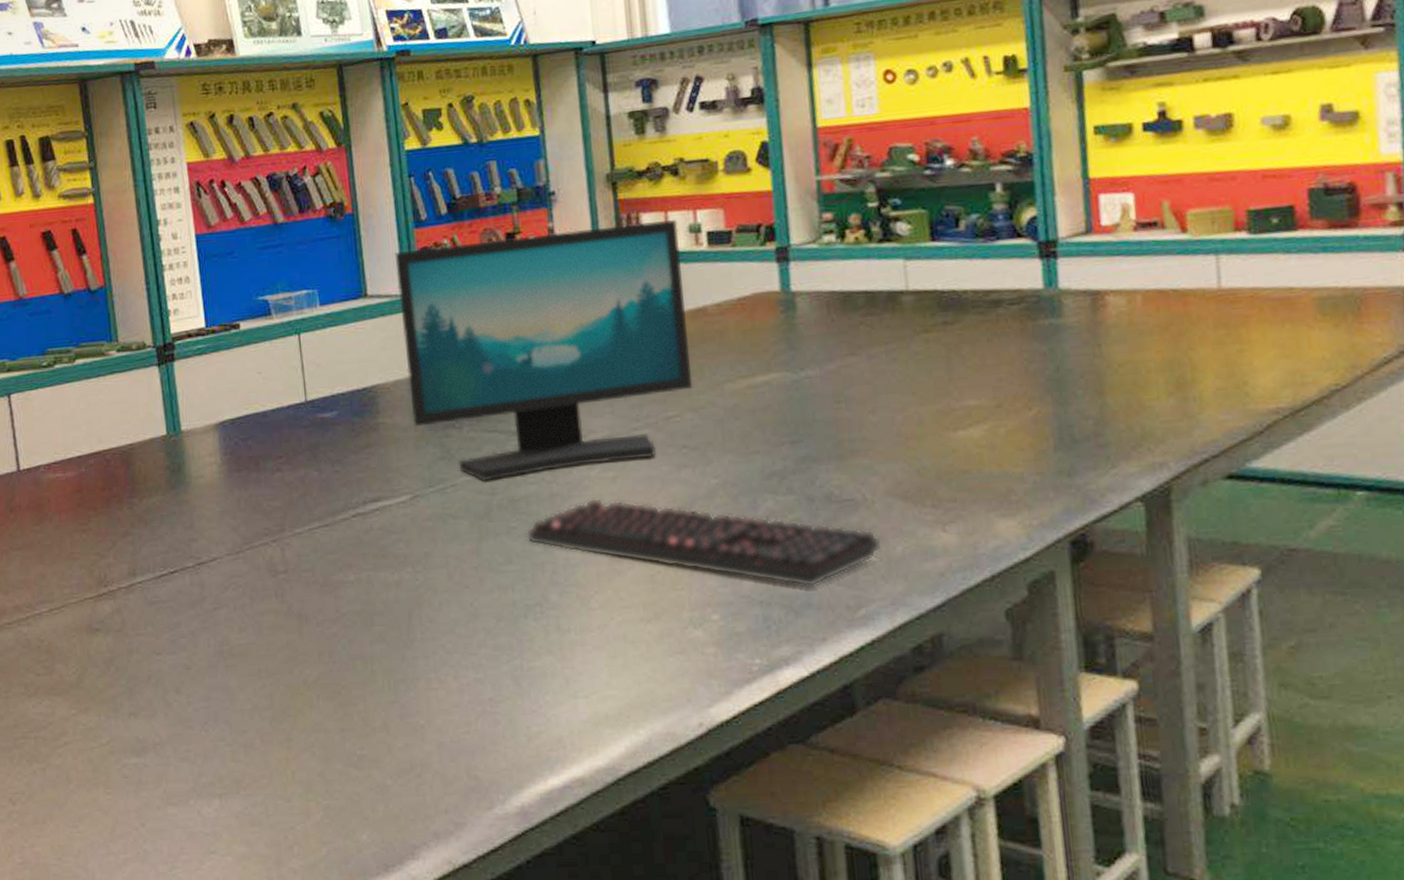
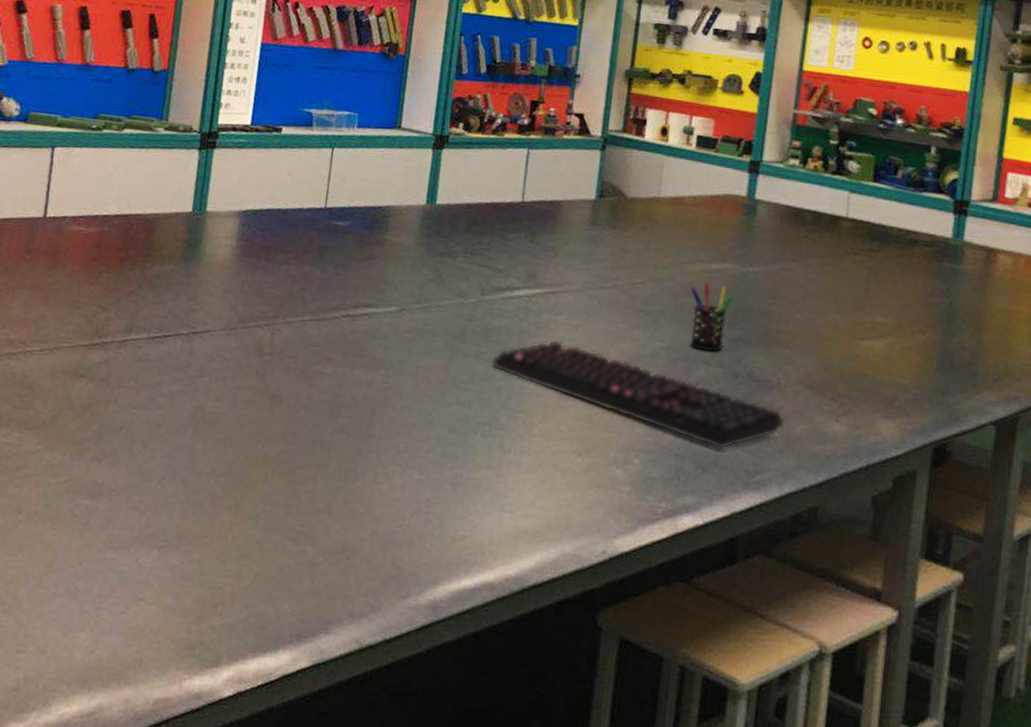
computer monitor: present [395,219,693,481] -> none [415,95,676,314]
pen holder: none [737,399,791,479] -> present [690,282,735,351]

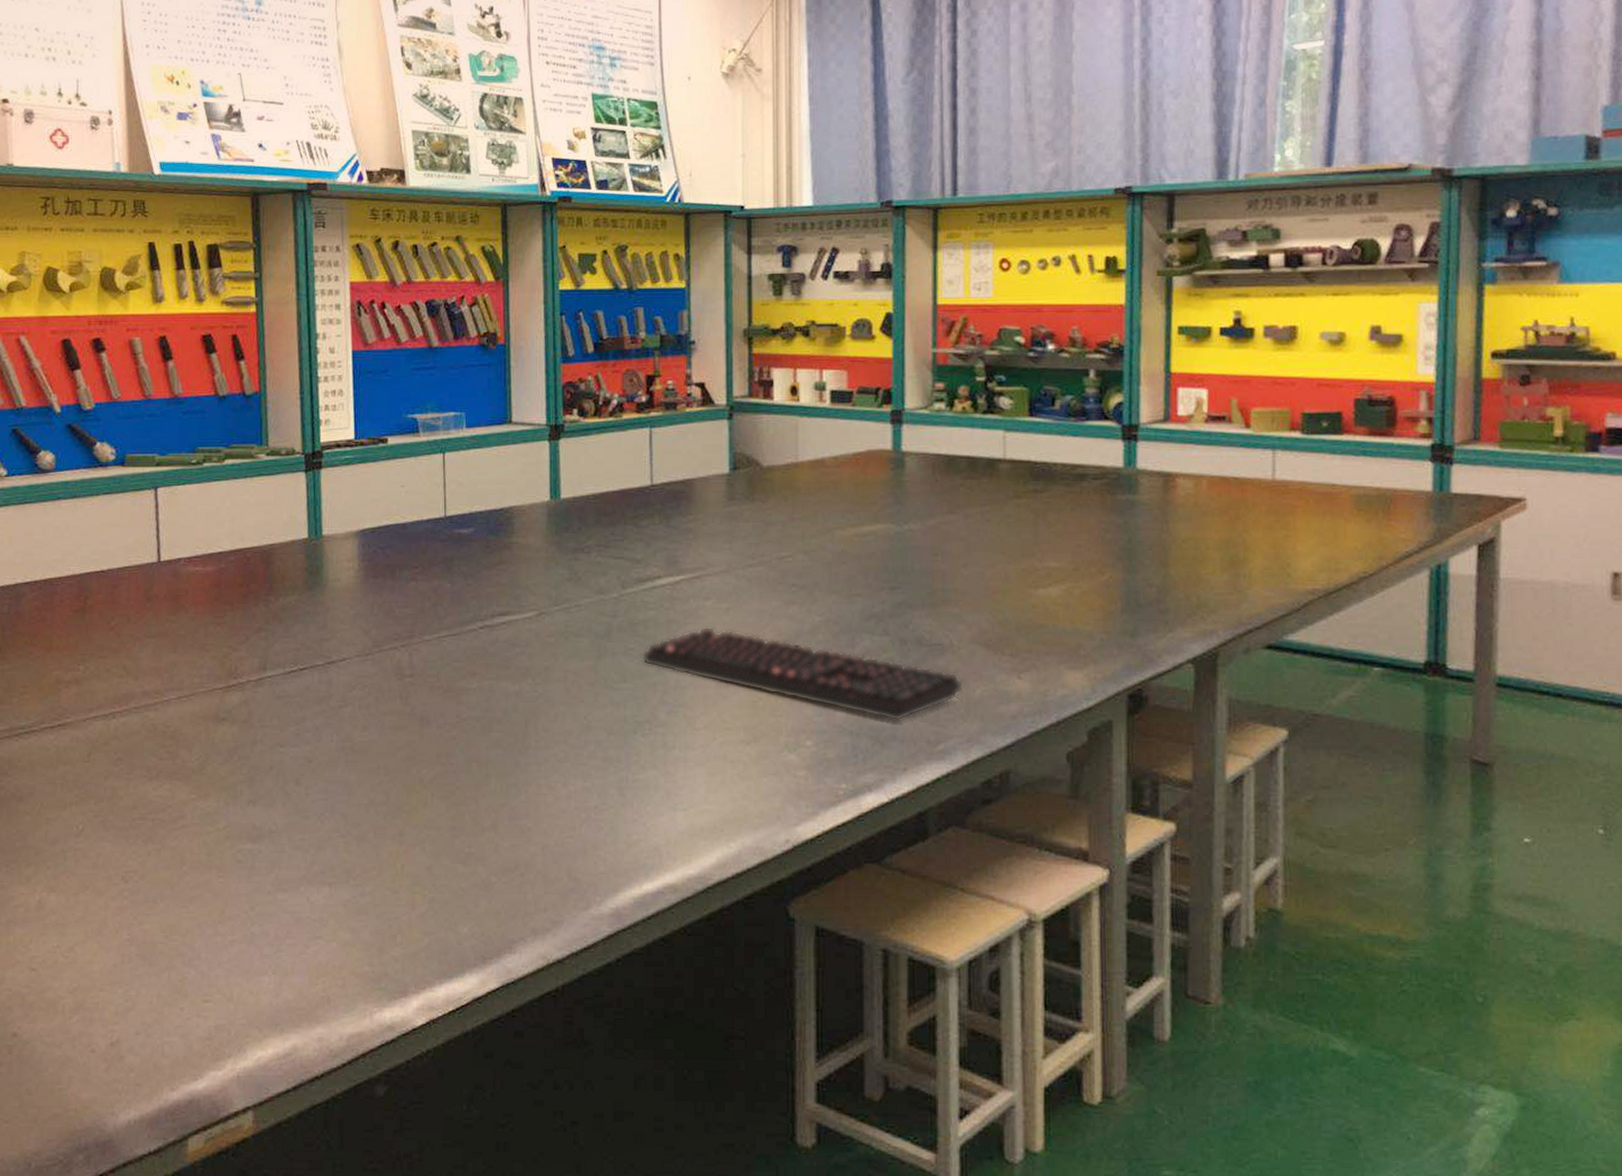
pen holder: present [690,282,735,351] -> none [844,547,892,619]

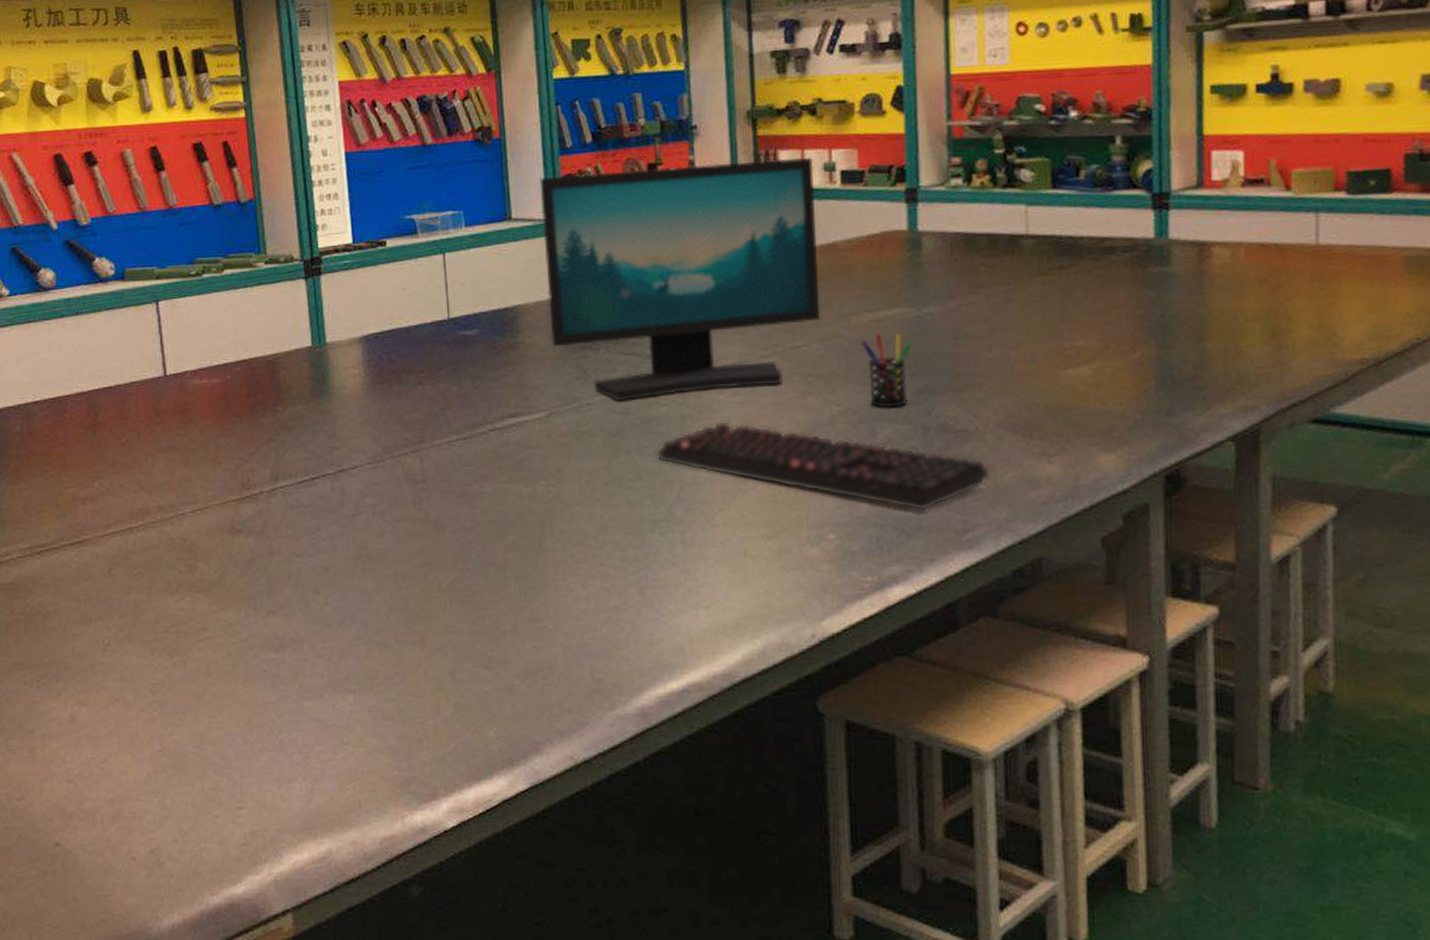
computer monitor: none [541,376,806,604] -> present [539,157,821,402]
pen holder: none [844,547,892,619] -> present [861,333,912,408]

